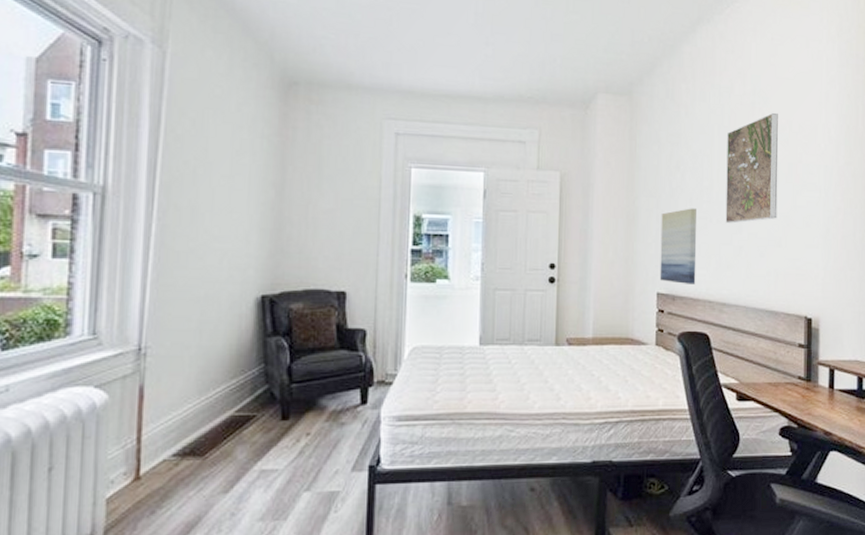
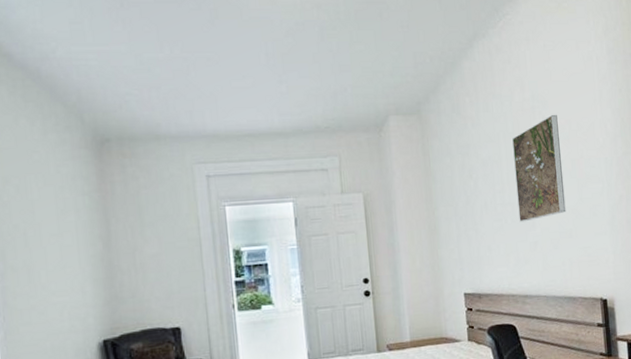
wall art: present [659,208,697,284] -> none [460,212,499,283]

